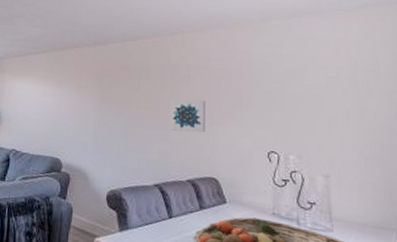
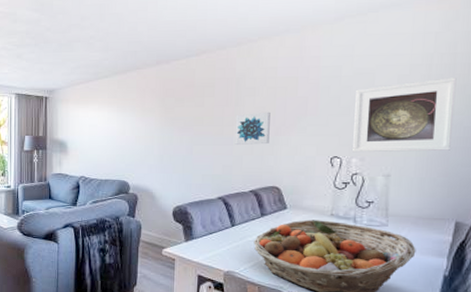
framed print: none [287,83,386,156] -> present [353,77,457,153]

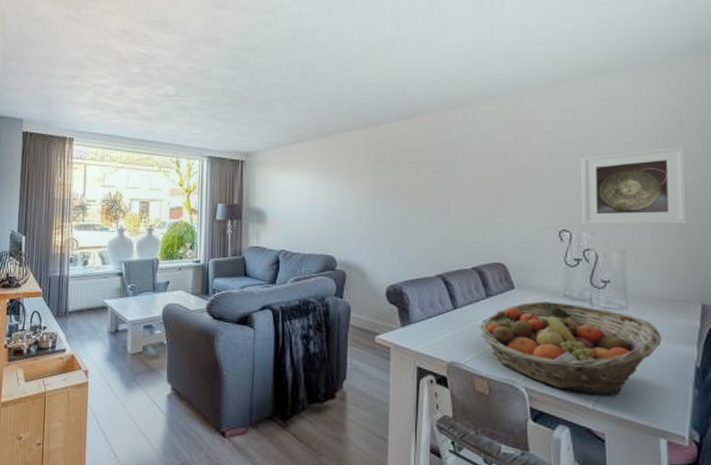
wall art: present [234,112,270,145] -> none [452,180,491,216]

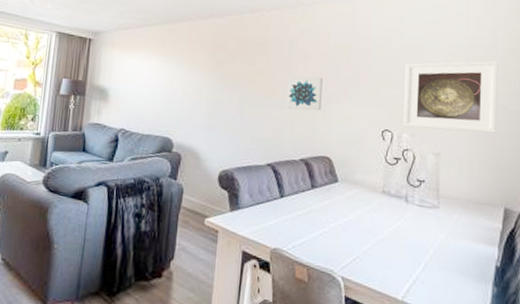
wall art: none [452,180,491,216] -> present [286,77,323,111]
fruit basket: present [479,301,662,396] -> none [303,195,468,290]

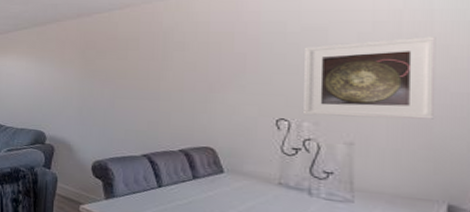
wall art: present [286,77,323,111] -> none [161,67,202,101]

